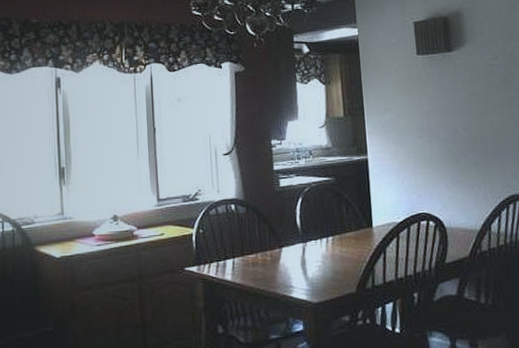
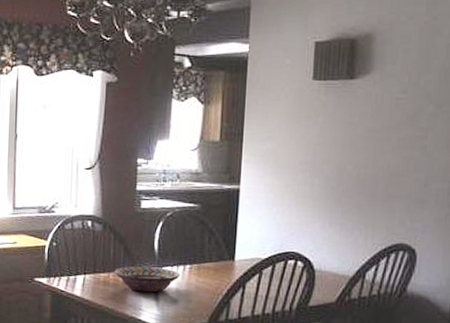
decorative bowl: none [261,242,325,269] -> present [114,266,180,293]

